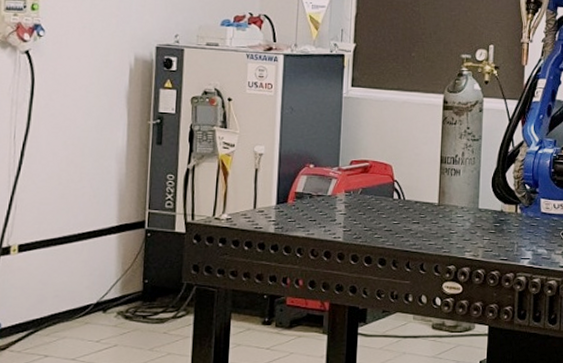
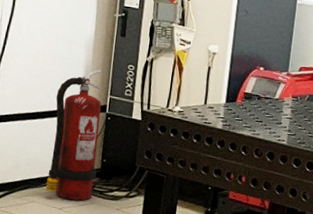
fire extinguisher: none [79,183,140,330] -> present [46,70,103,201]

